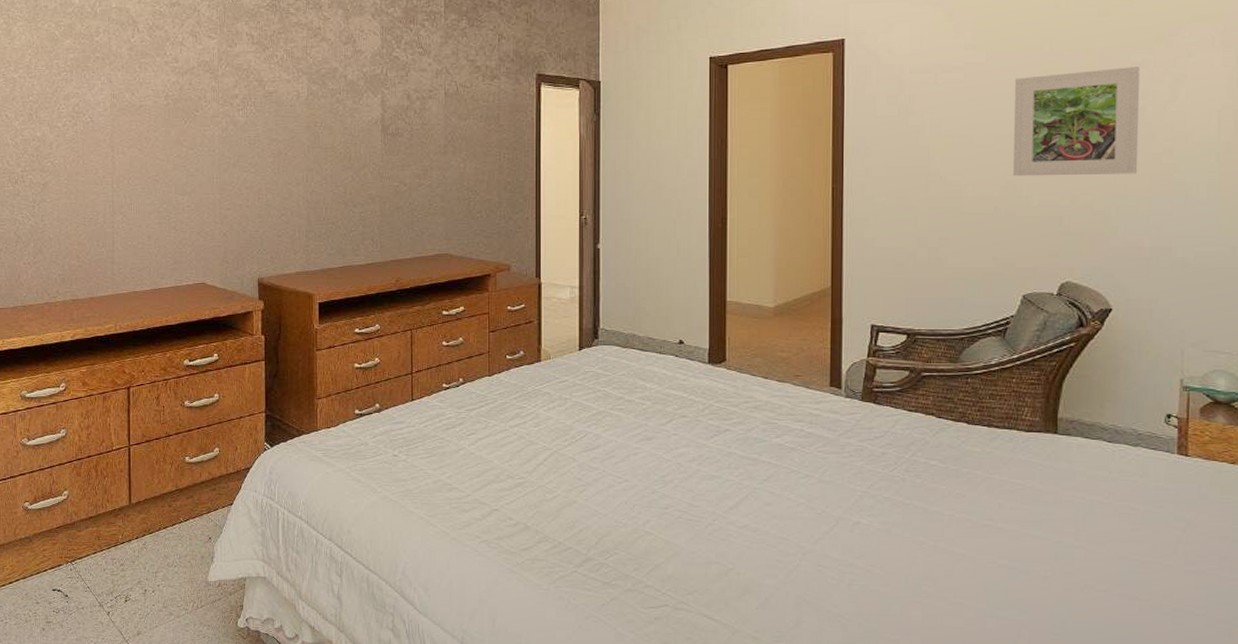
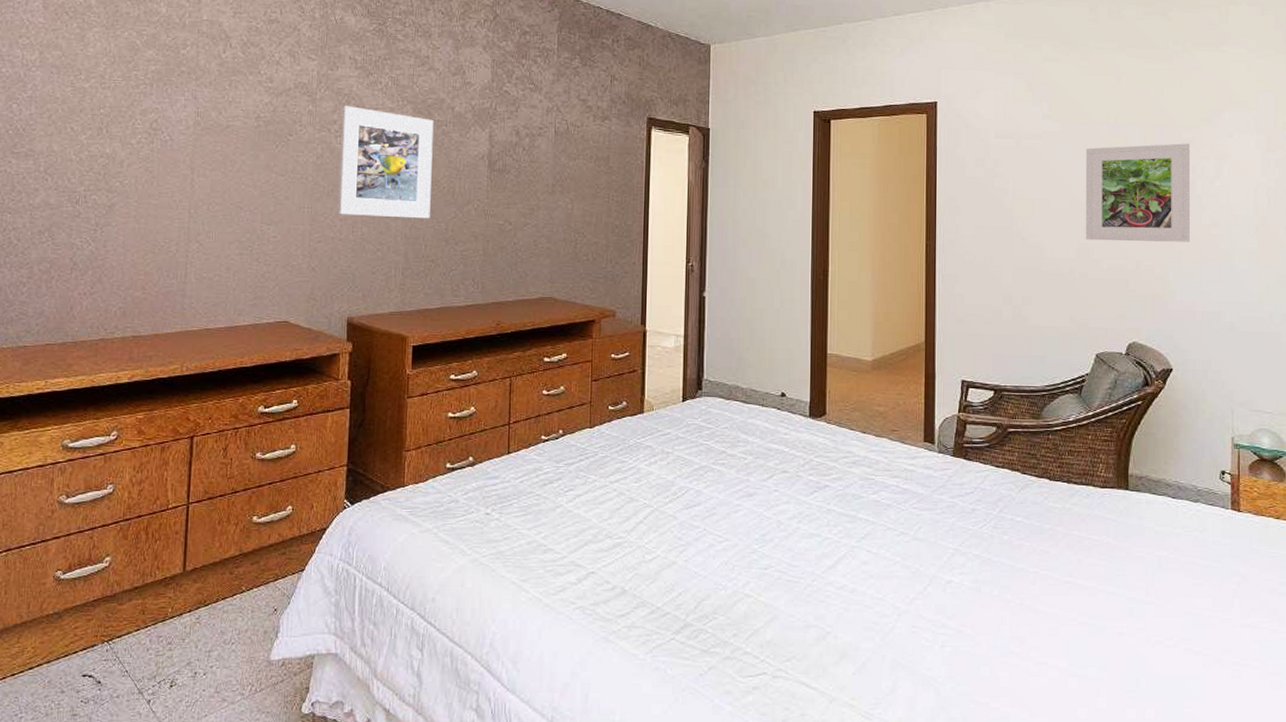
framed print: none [242,80,329,184] -> present [337,106,434,219]

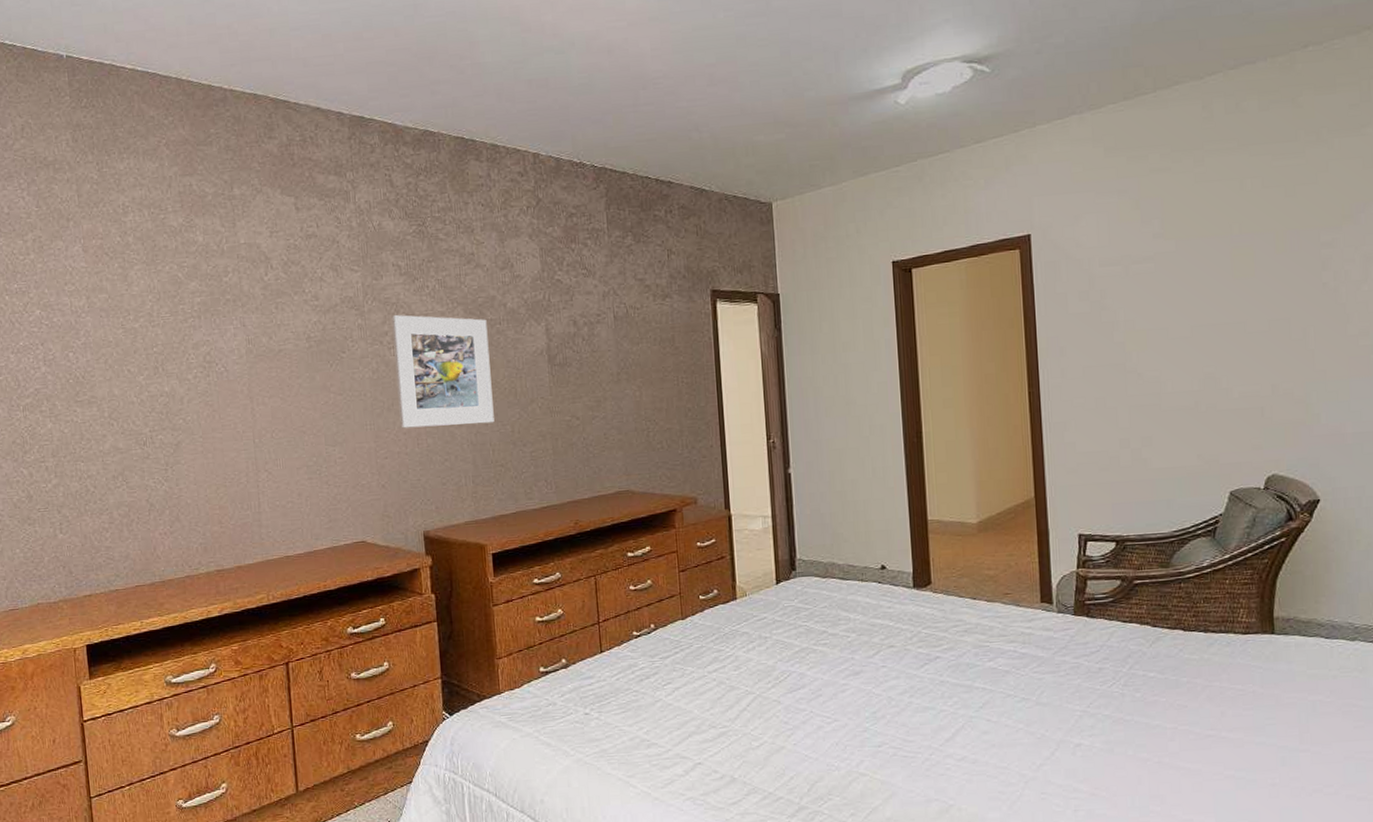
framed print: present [1085,143,1191,242] -> none [1206,246,1335,368]

